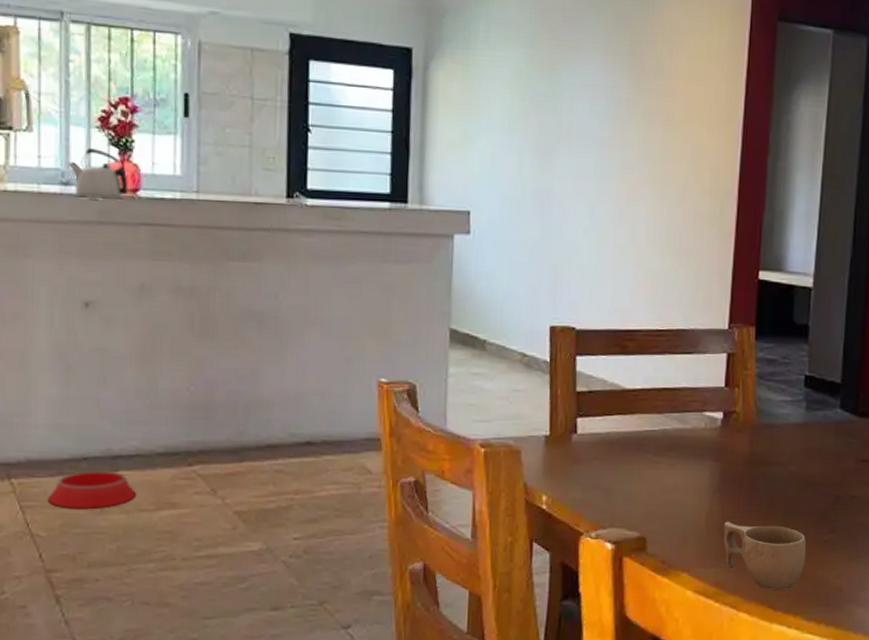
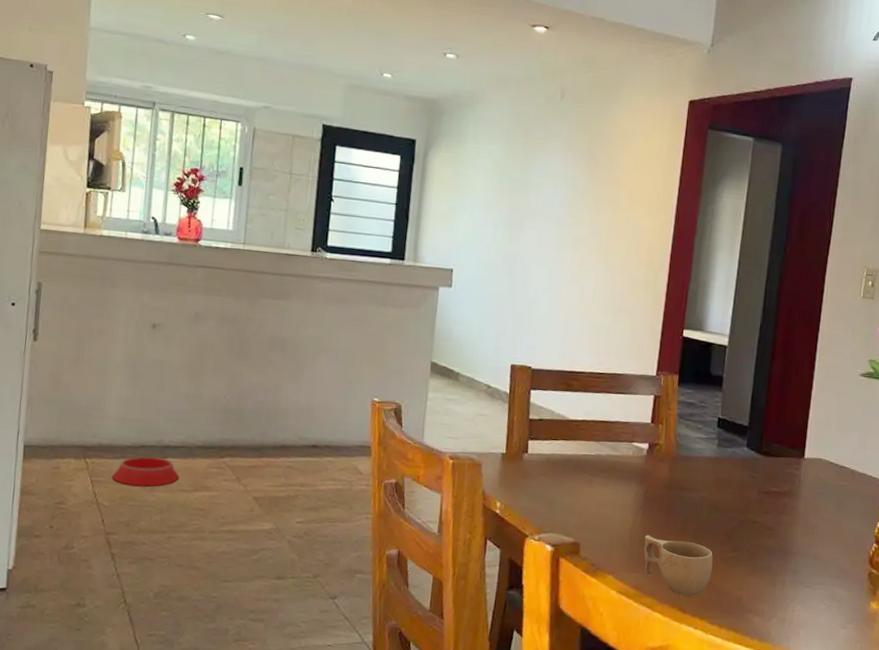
kettle: present [68,148,128,200] -> none [149,206,193,247]

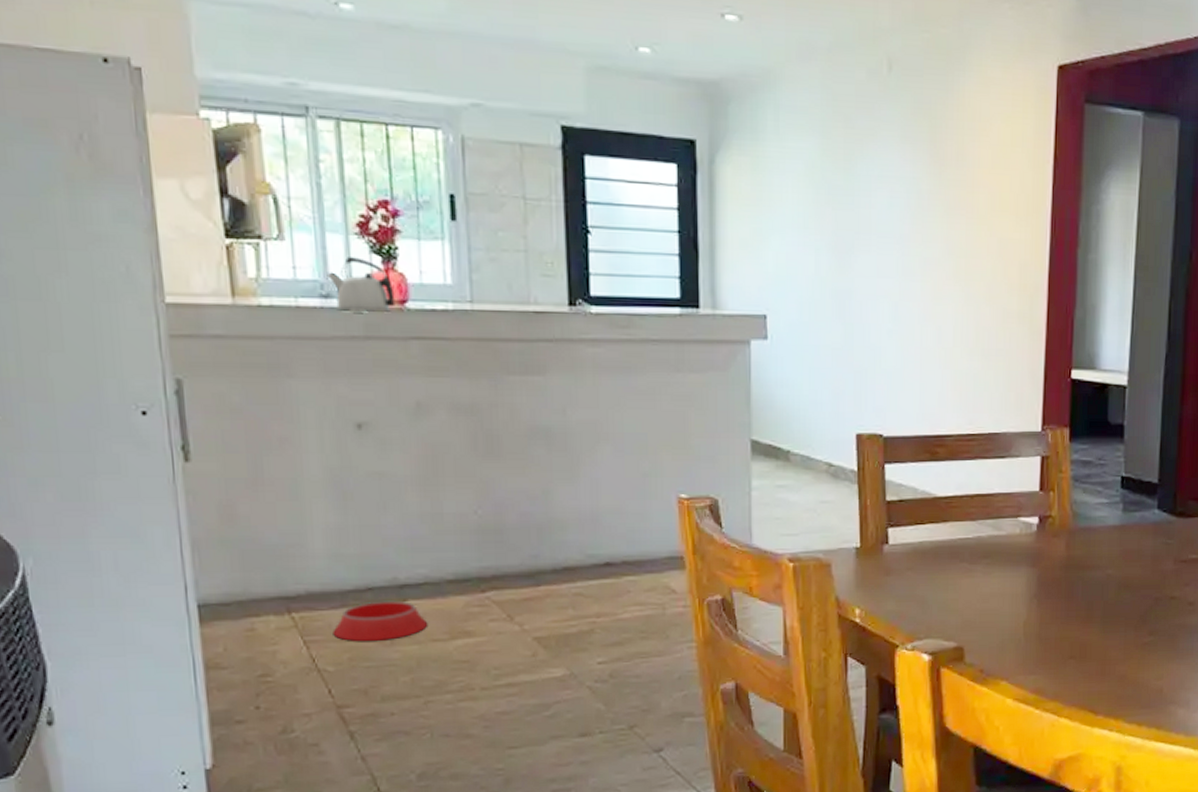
kettle: none [149,206,193,247] -> present [326,257,395,313]
cup: present [644,534,713,597] -> none [1042,627,1126,695]

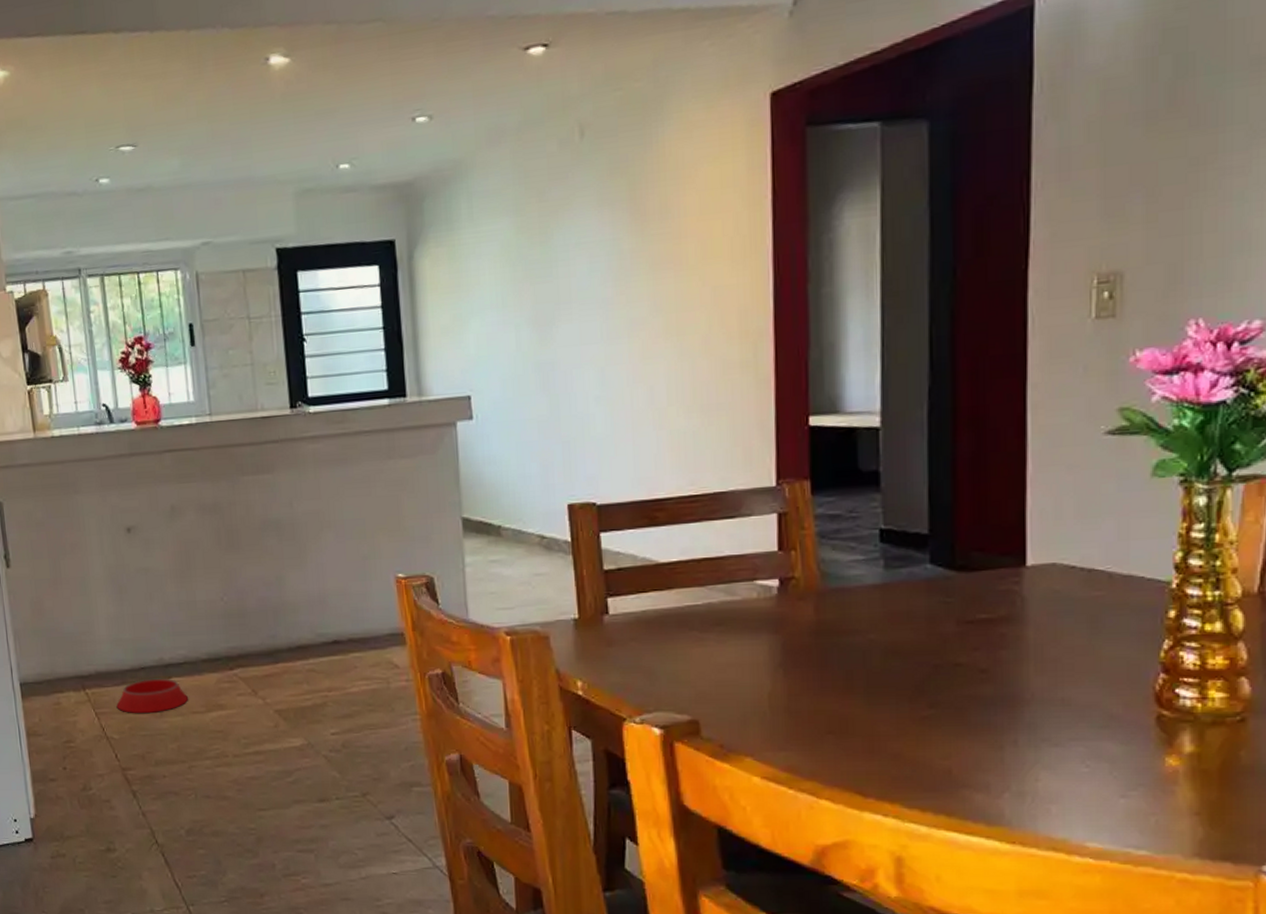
kettle: present [326,257,395,313] -> none [99,388,151,435]

